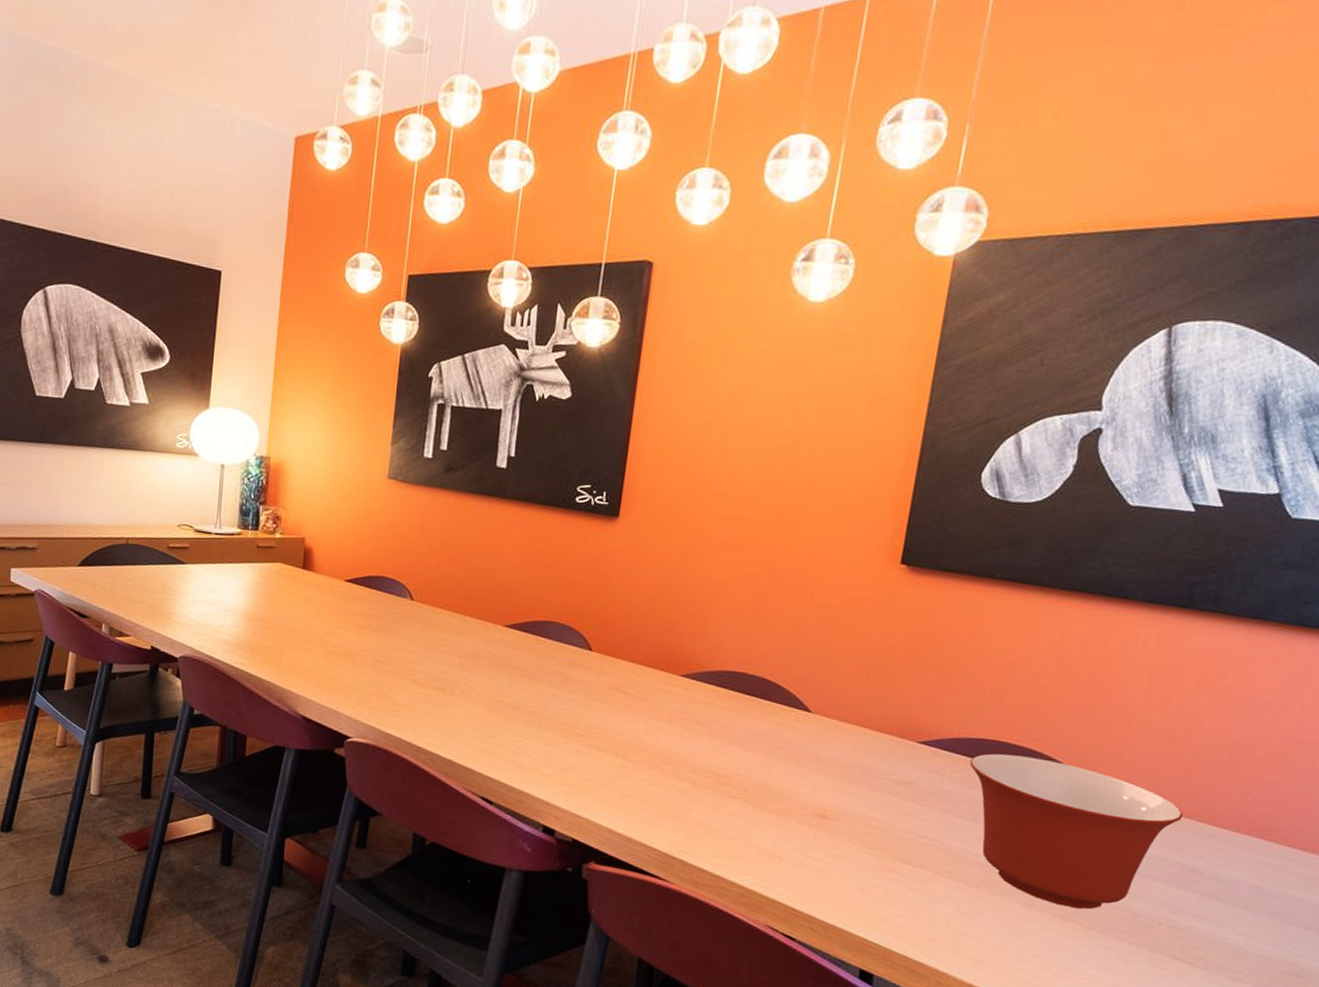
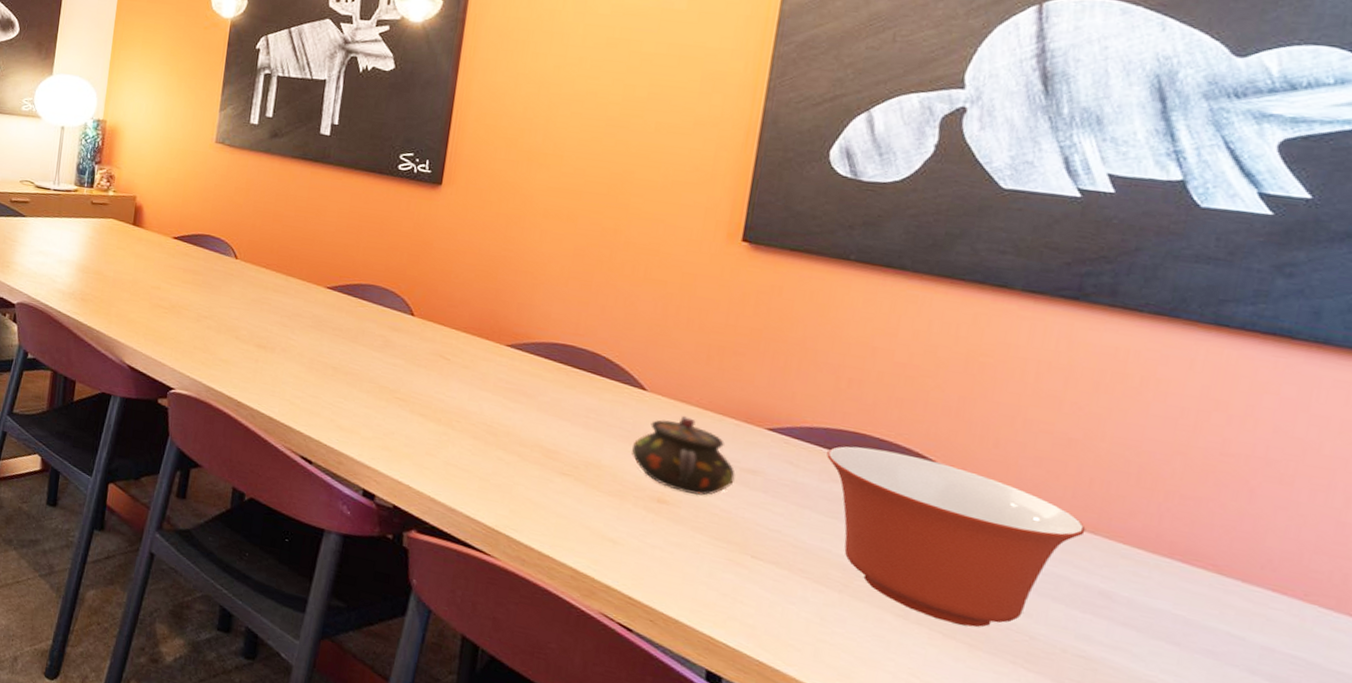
teapot: none [797,734,890,809] -> present [632,415,735,495]

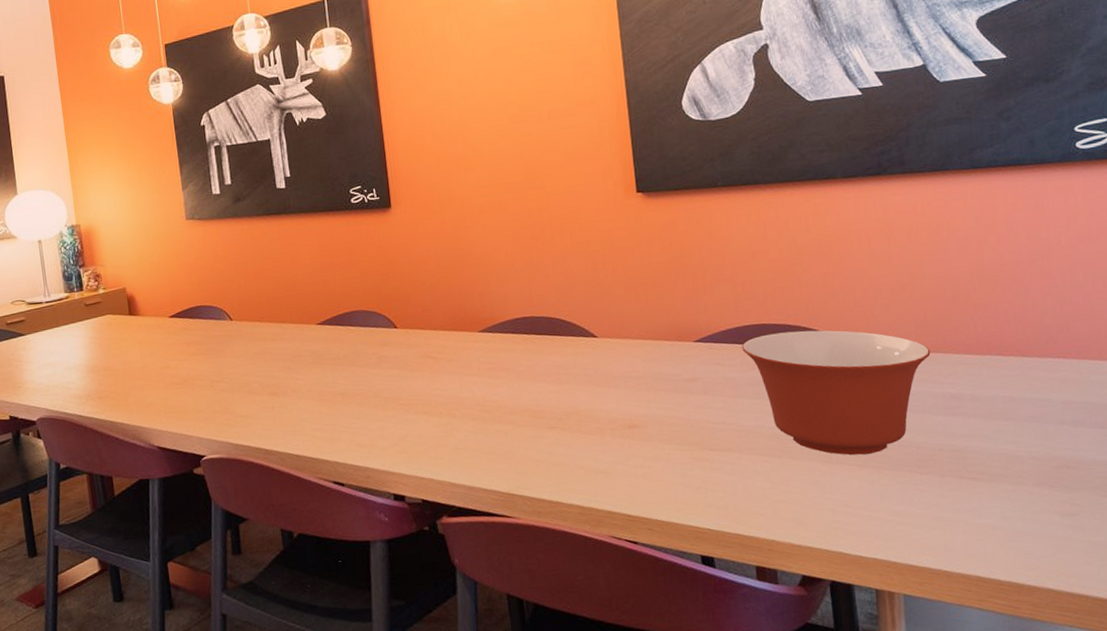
teapot: present [632,415,735,495] -> none [599,349,681,414]

